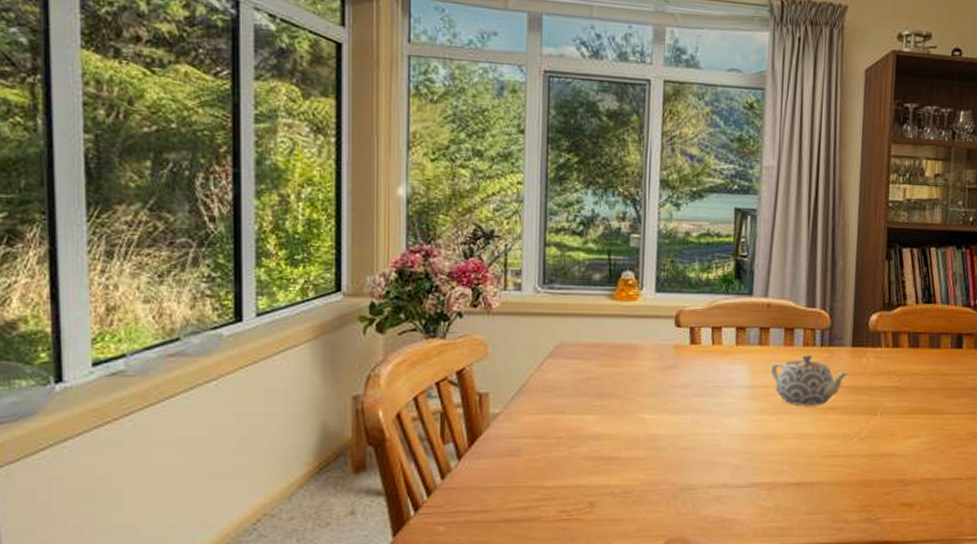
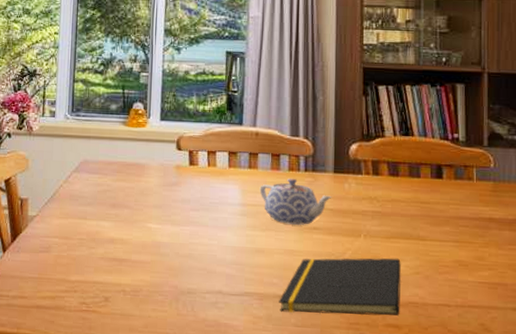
notepad: none [789,434,917,500] -> present [279,257,401,316]

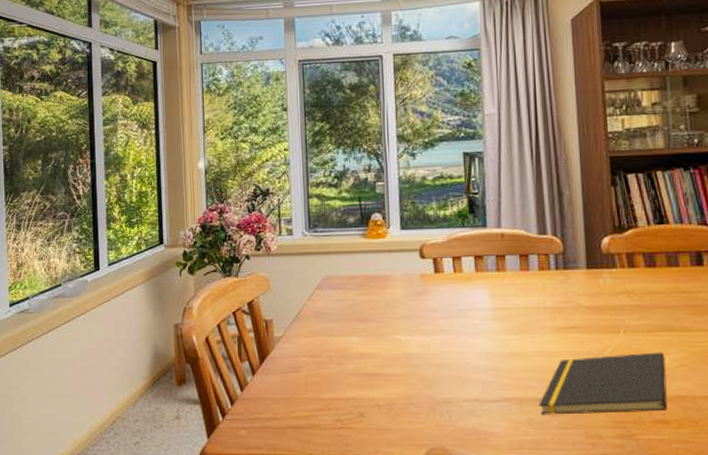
teapot: present [259,178,332,226] -> none [509,277,587,326]

